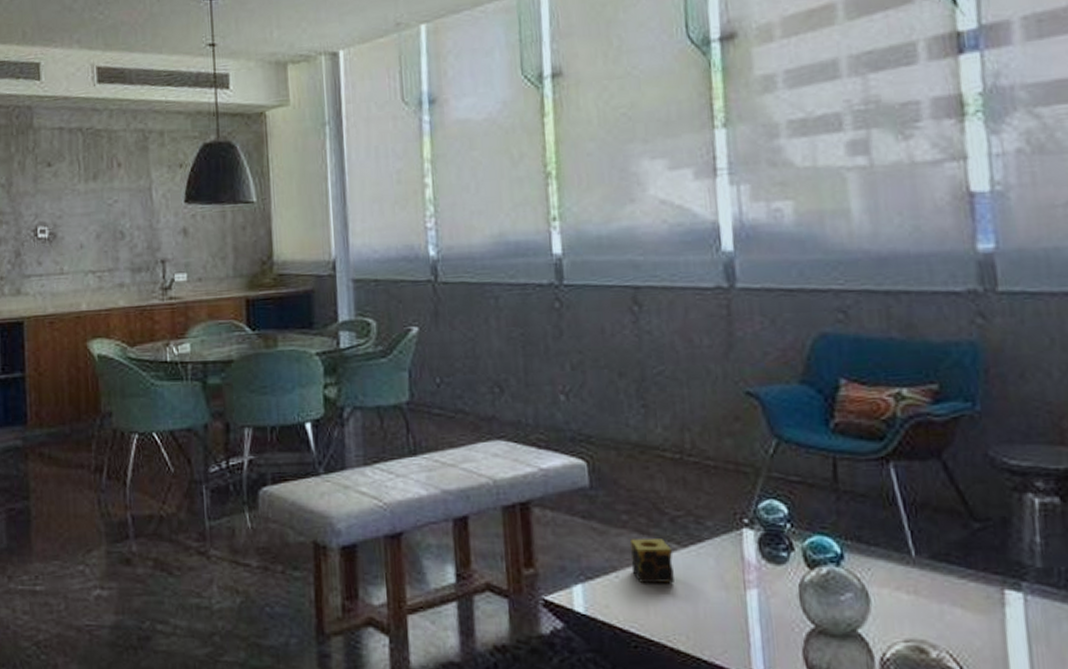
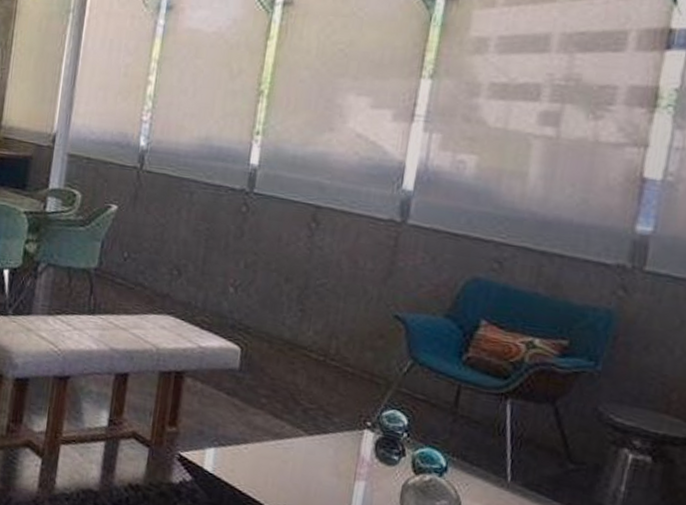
candle: present [631,539,674,584] -> none [260,420,299,463]

